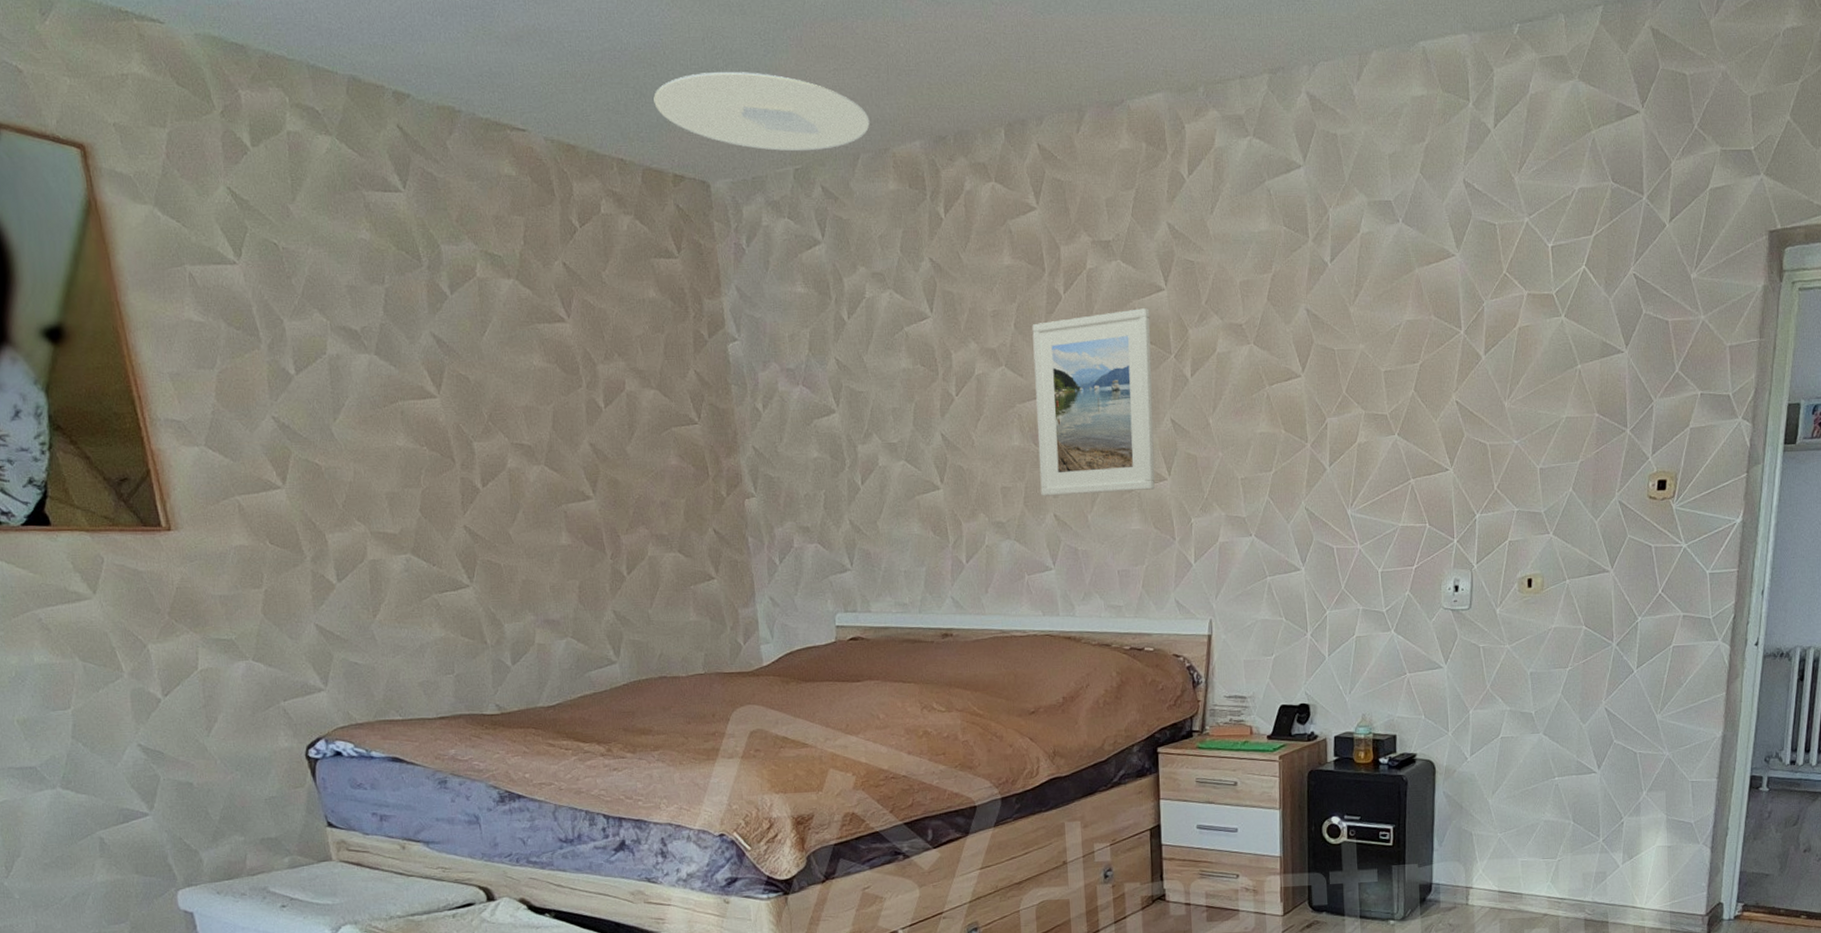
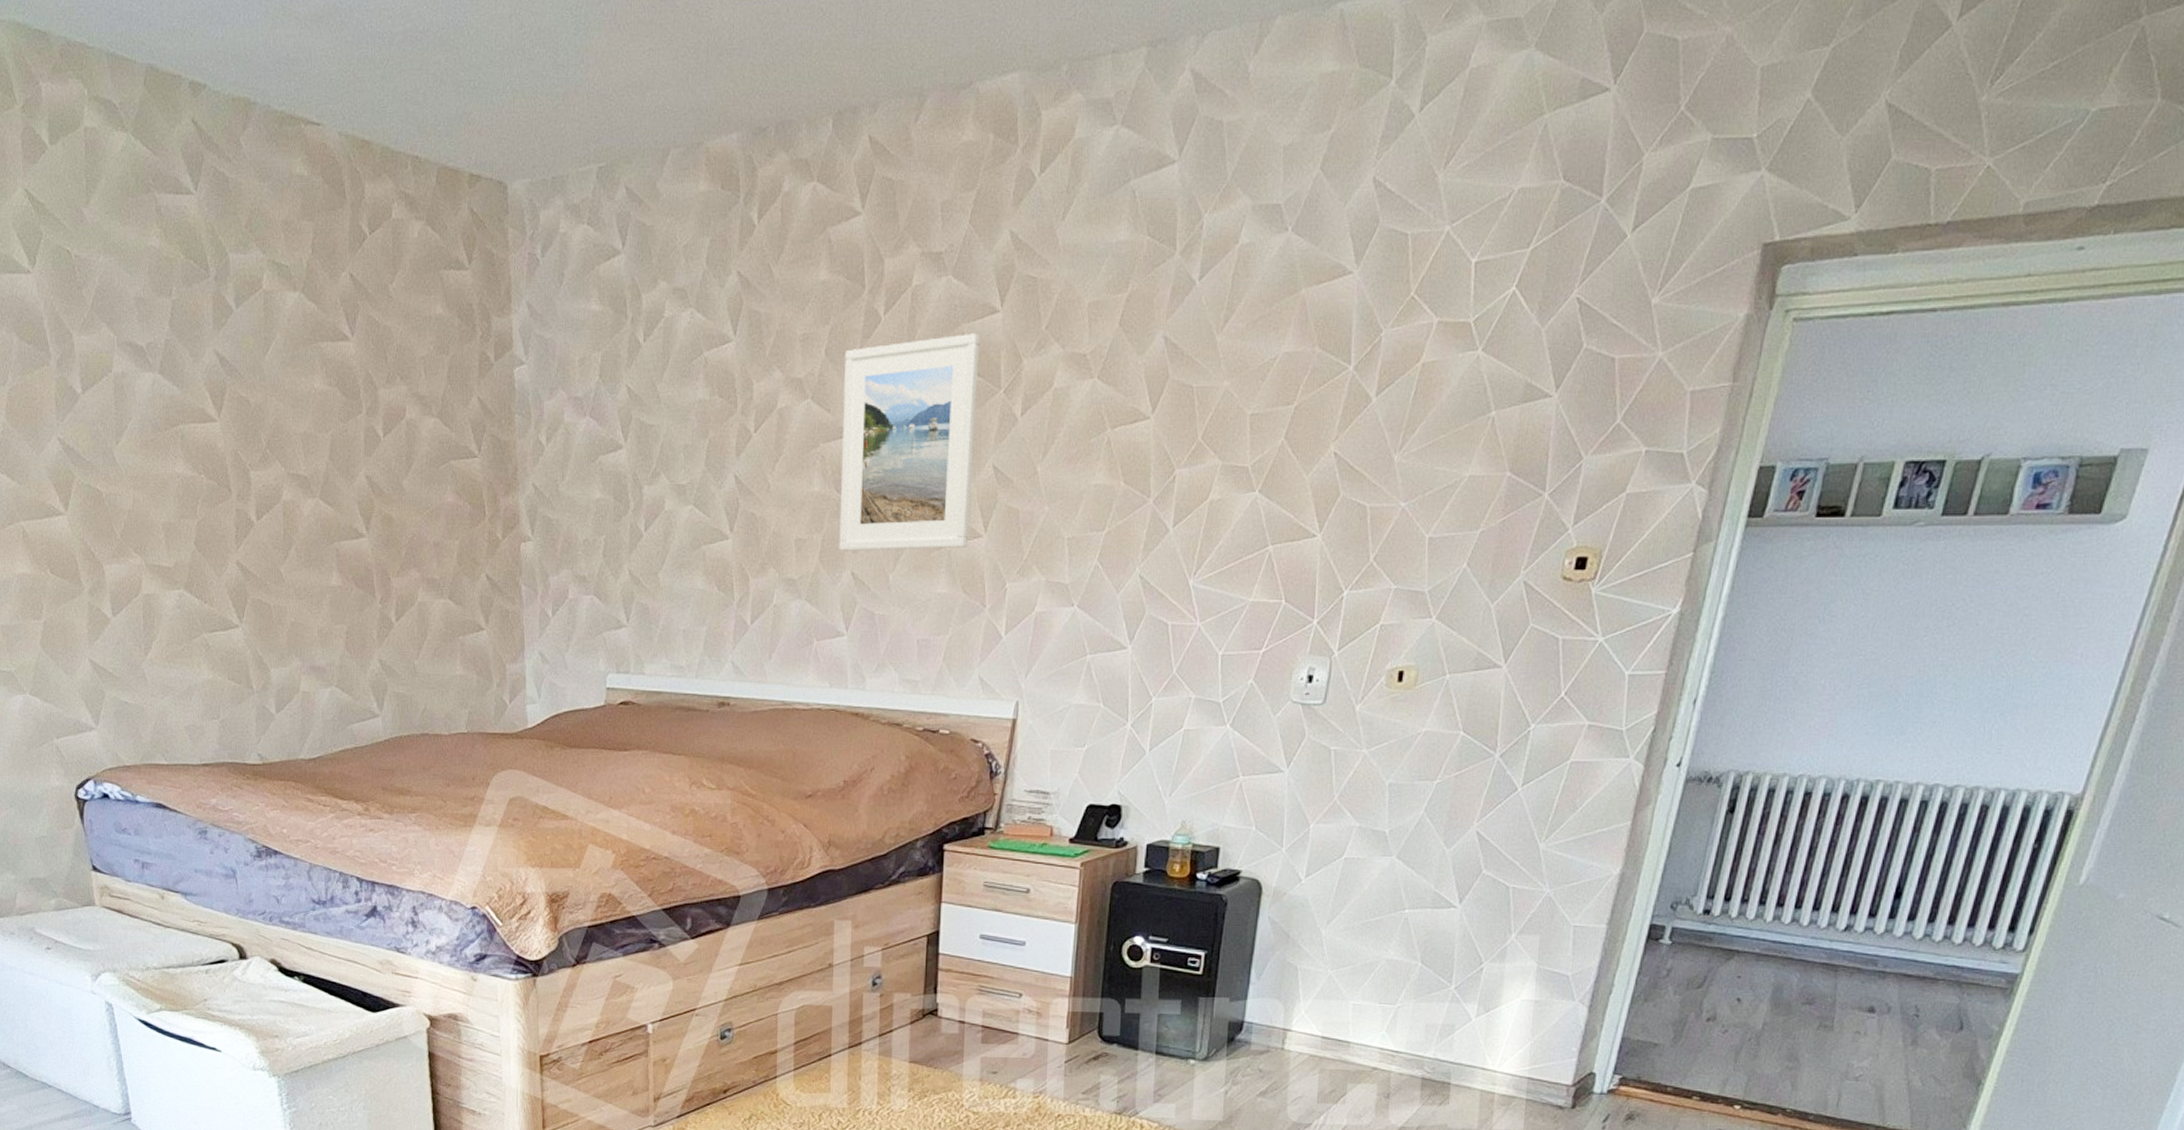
ceiling light: present [653,71,870,151] -> none [454,53,684,146]

